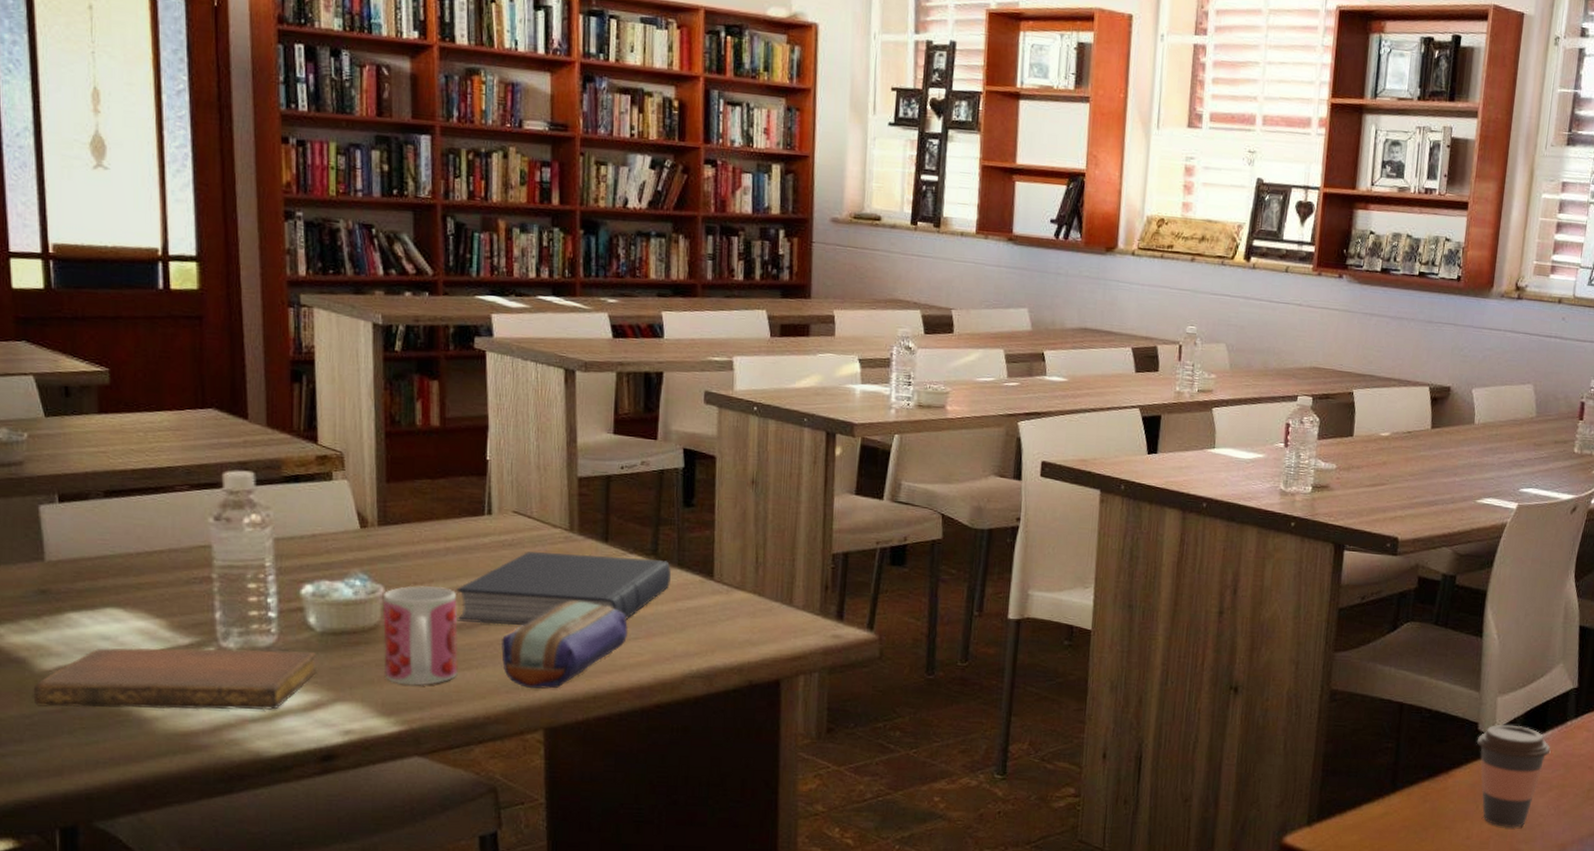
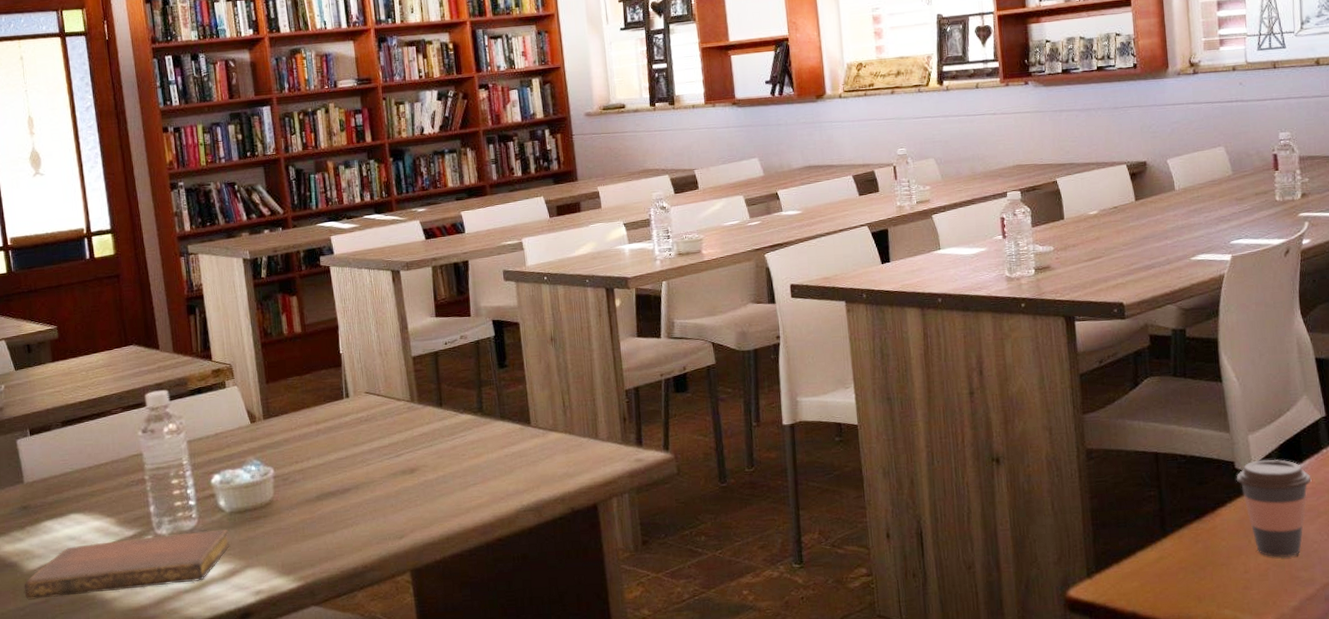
mug: present [382,585,458,686] -> none [273,462,338,548]
book: present [456,552,671,626] -> none [329,415,496,489]
pencil case: present [501,600,628,689] -> none [369,459,467,537]

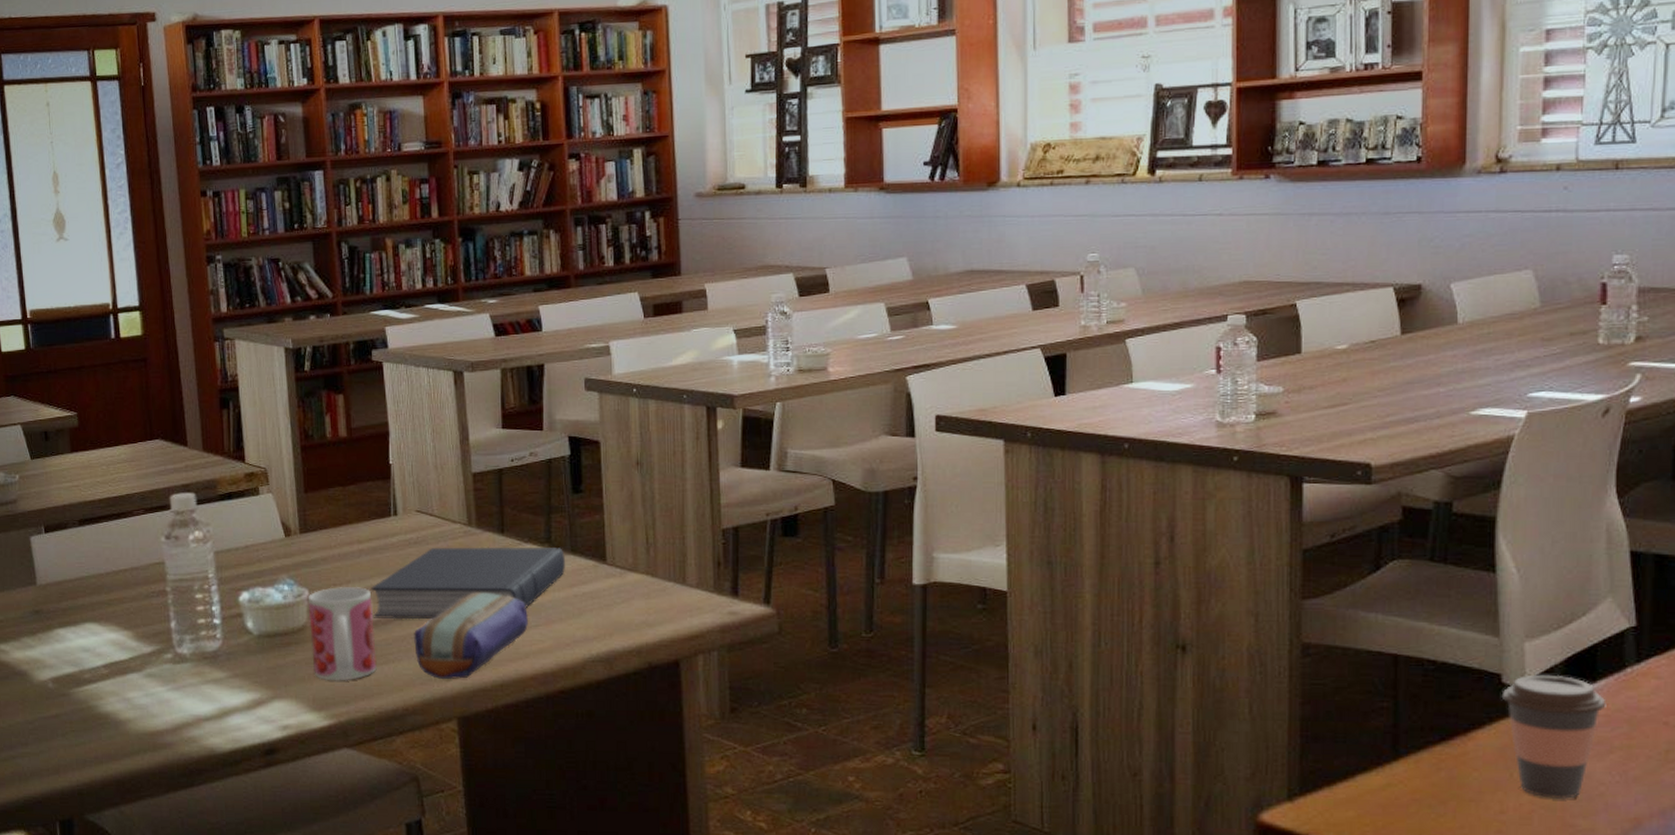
notebook: present [24,529,230,600] -> none [33,653,256,713]
mug: none [273,462,338,548] -> present [307,586,377,681]
book: none [329,415,496,489] -> present [370,548,565,620]
pencil case: none [369,459,467,537] -> present [414,592,528,679]

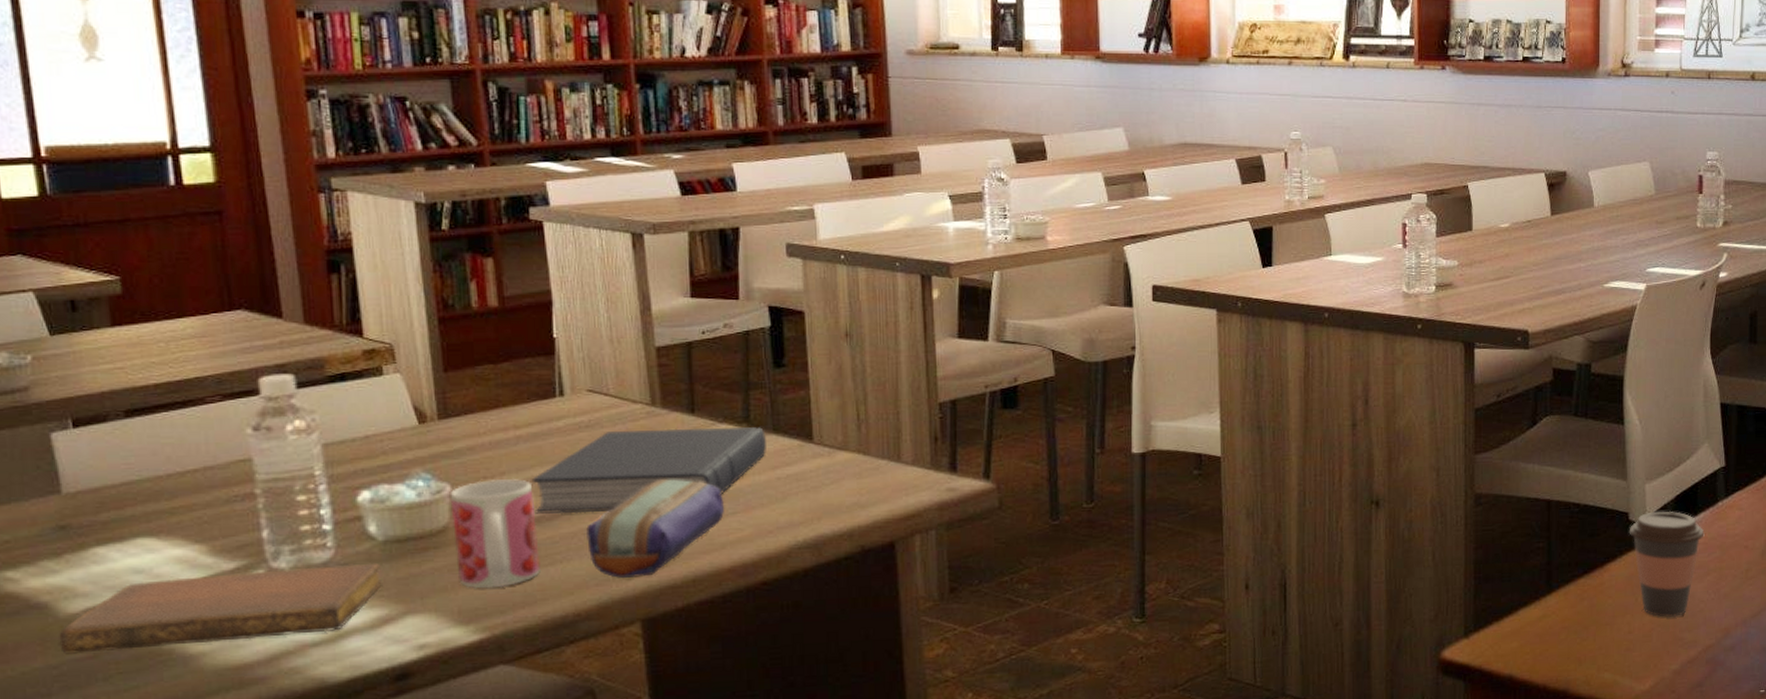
notebook: none [33,653,256,713] -> present [59,562,382,654]

